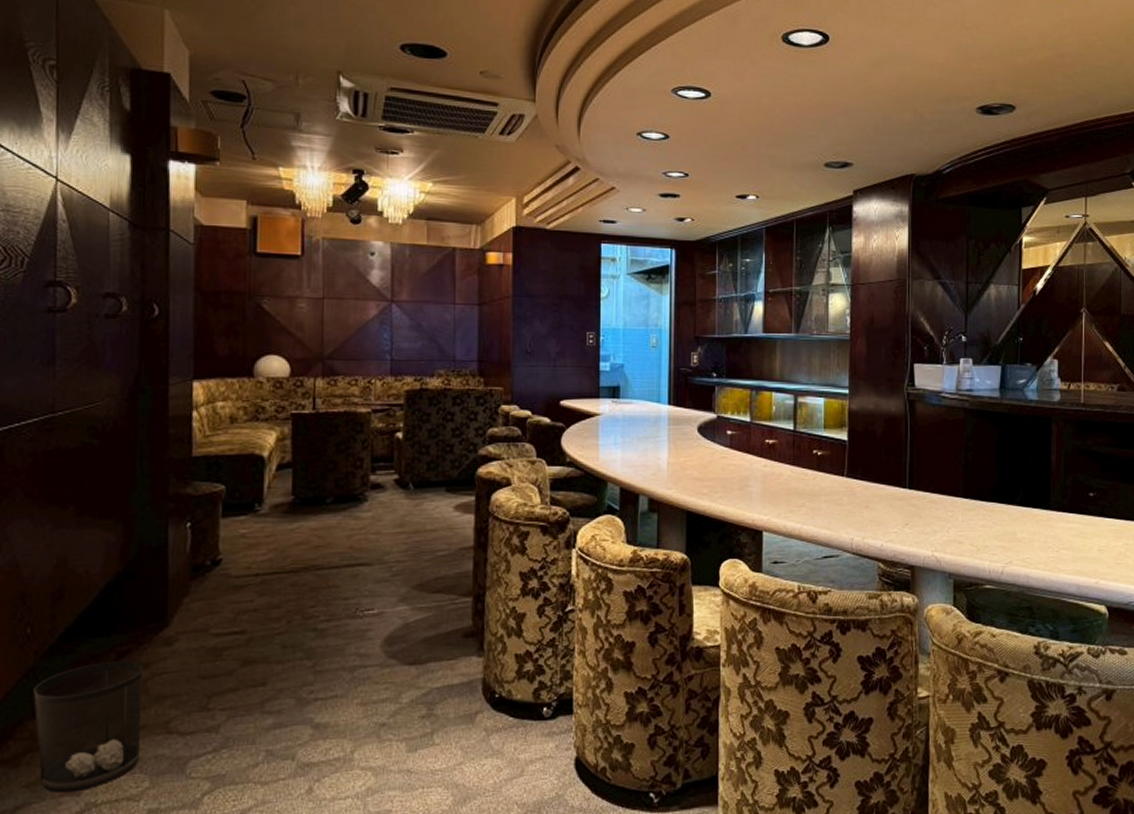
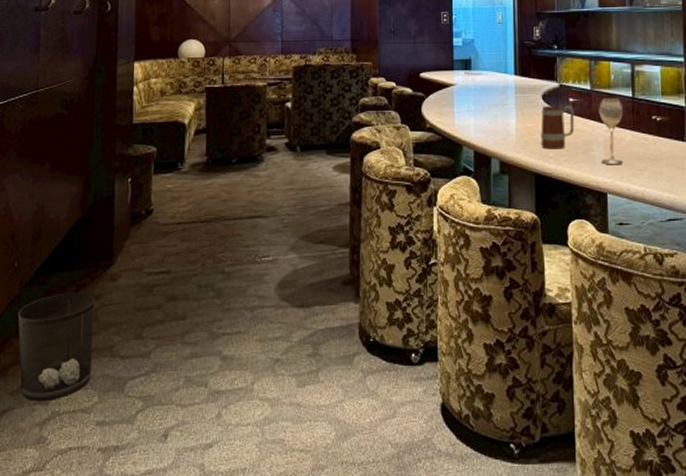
beer mug: none [694,437,732,485] -> present [541,105,575,149]
wineglass: none [757,430,783,502] -> present [599,97,624,165]

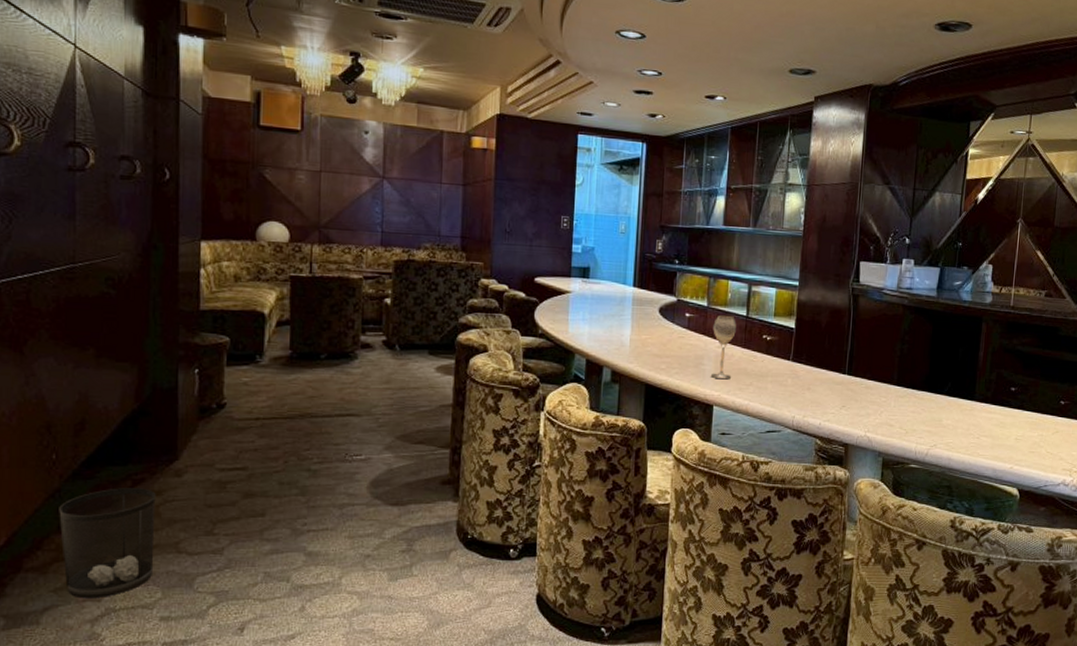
beer mug: present [541,105,575,149] -> none [654,319,690,362]

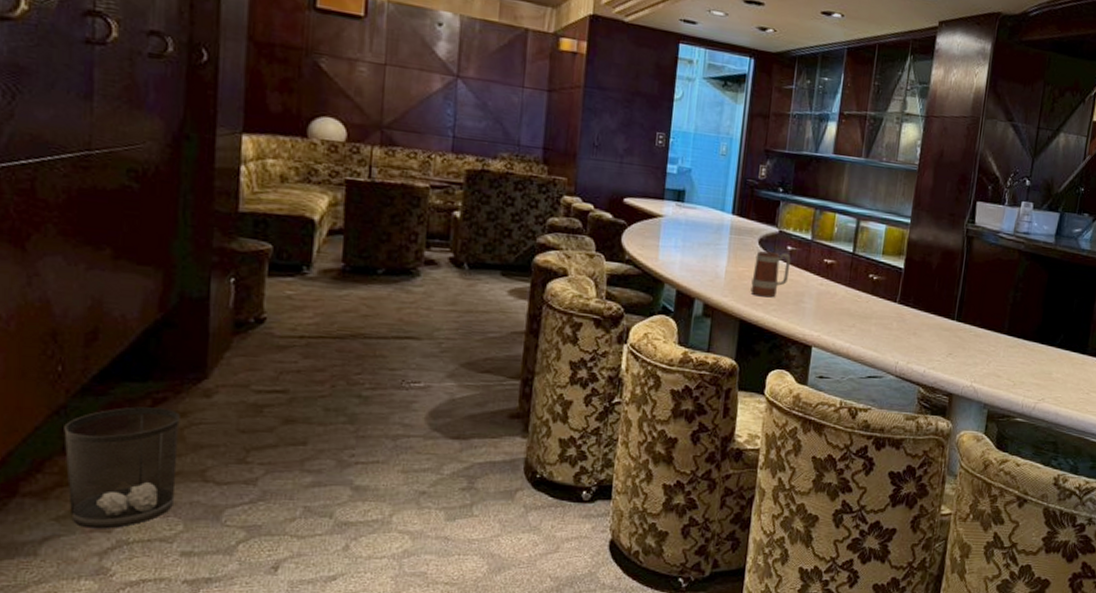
beer mug: none [654,319,690,362] -> present [750,251,791,298]
wineglass: present [710,315,737,380] -> none [810,250,842,320]

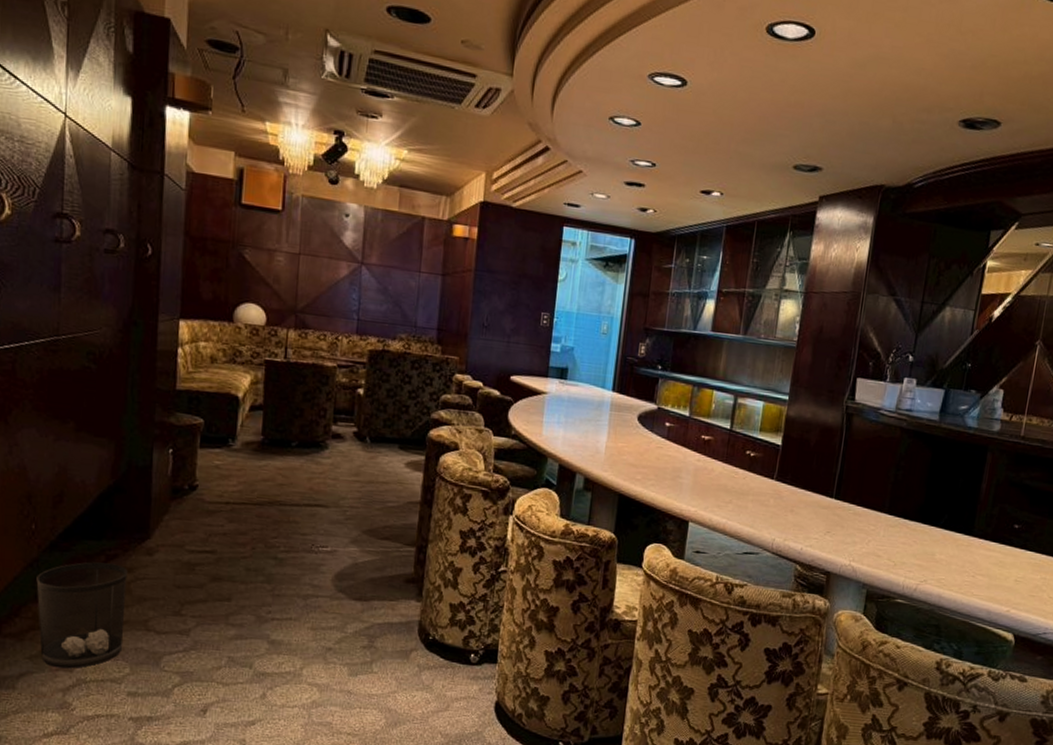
beer mug: present [750,251,791,298] -> none [629,427,669,473]

